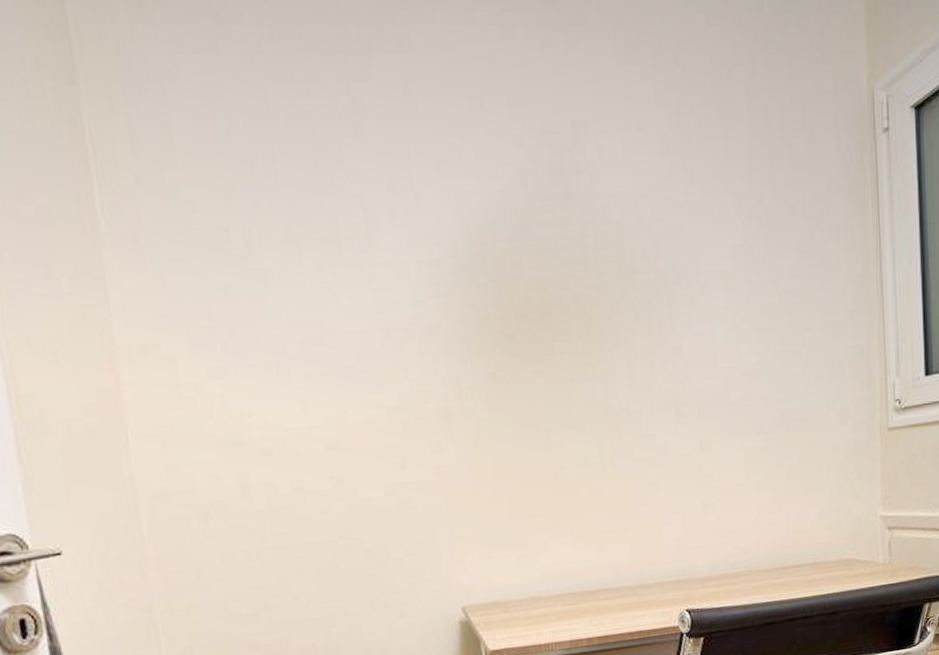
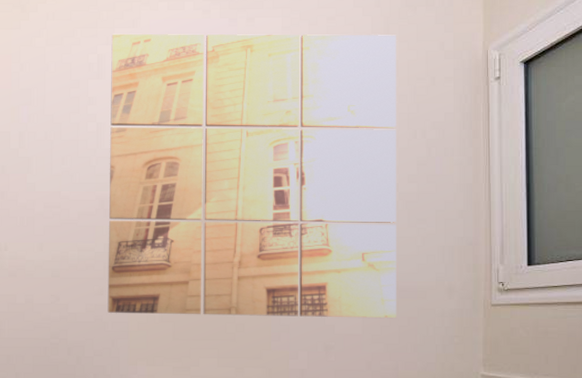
wall art: none [369,63,784,493] -> present [107,33,396,318]

